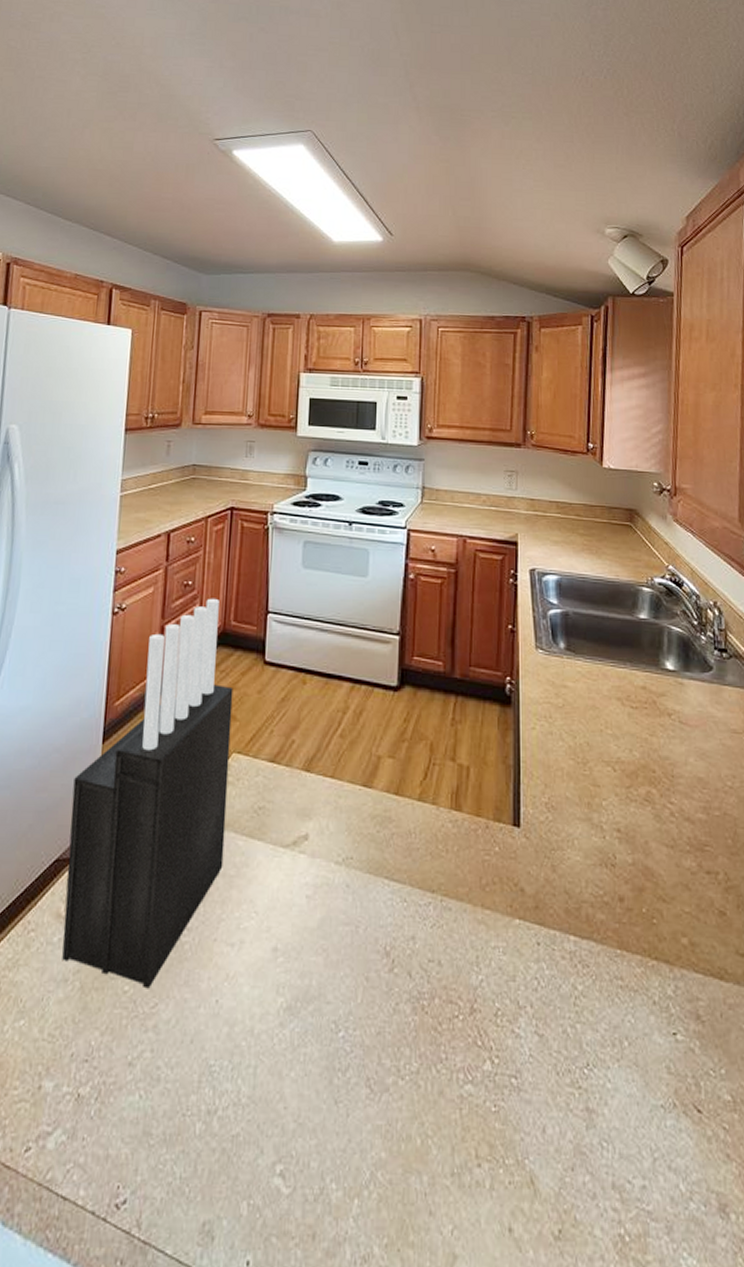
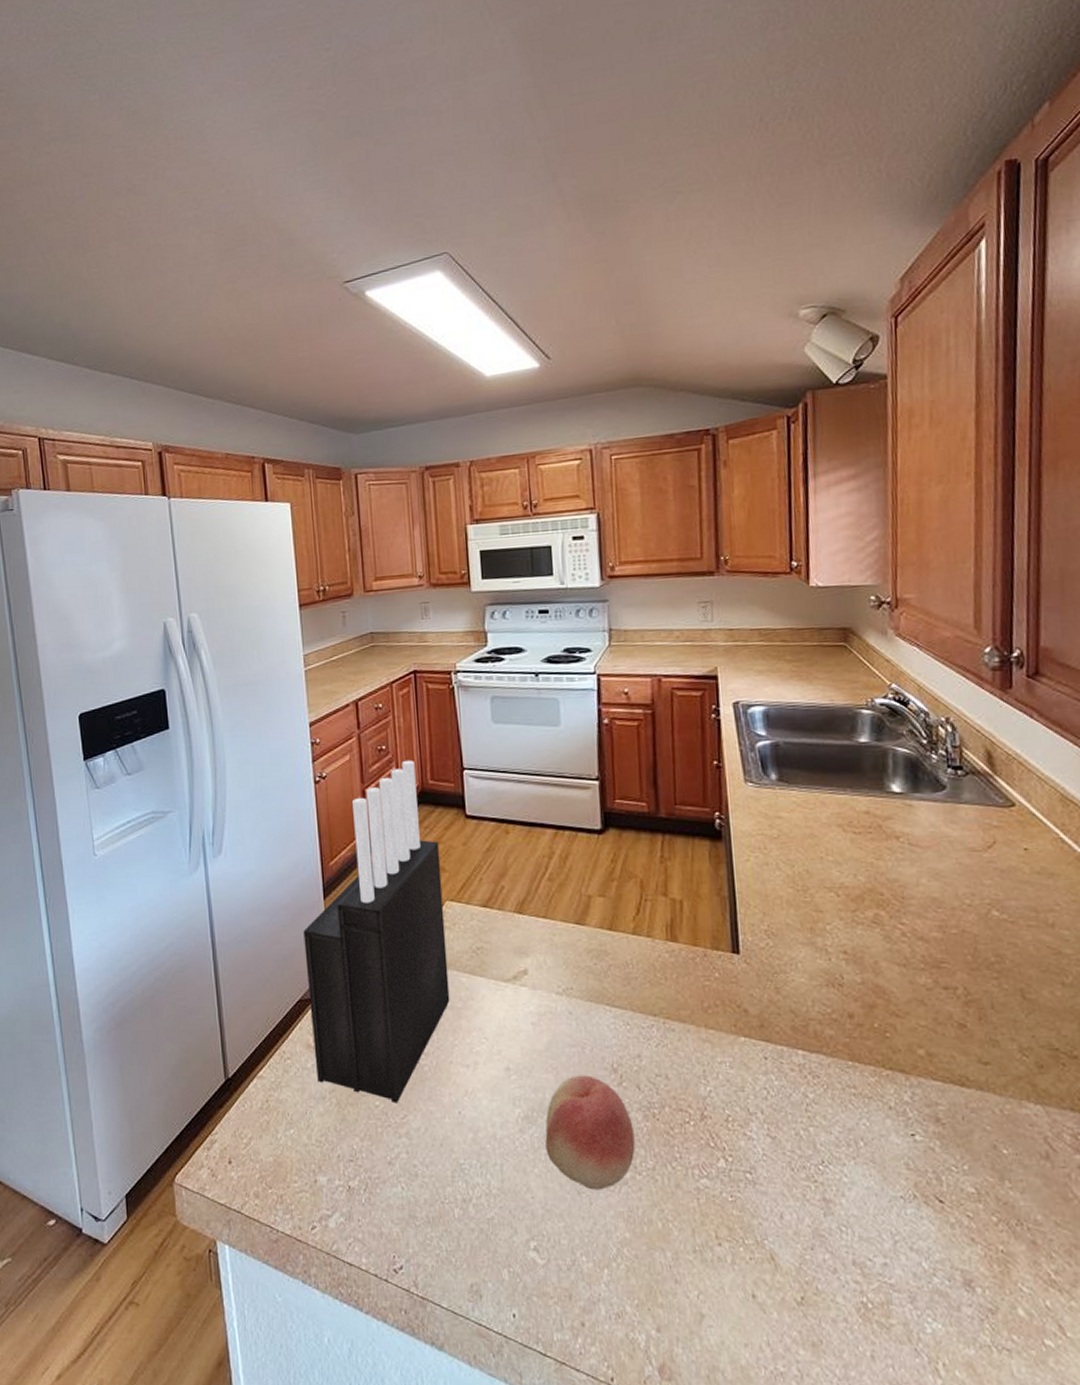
fruit: none [306,958,401,1098] -> present [545,1075,635,1190]

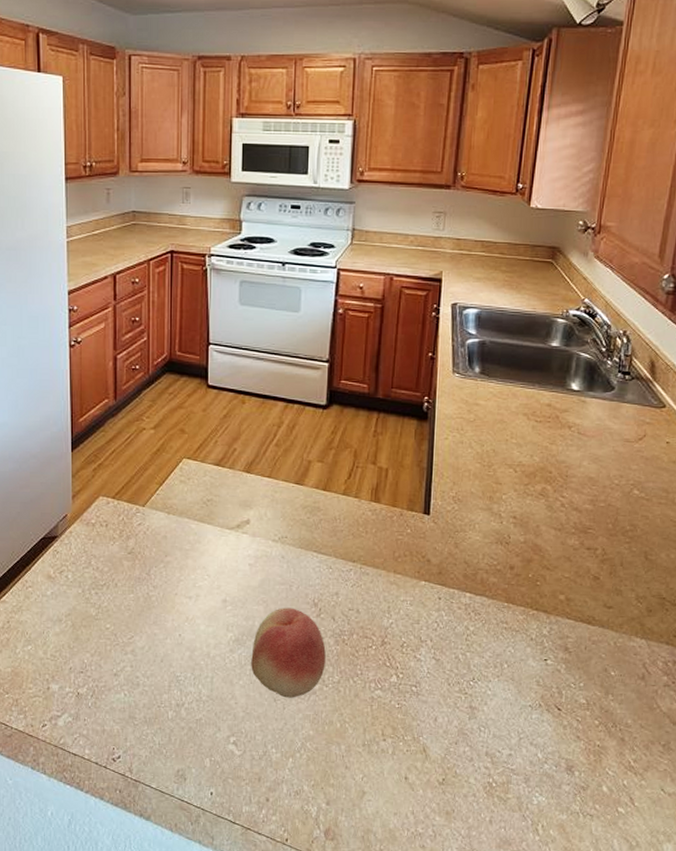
knife block: present [303,760,450,1104] -> none [51,332,181,627]

